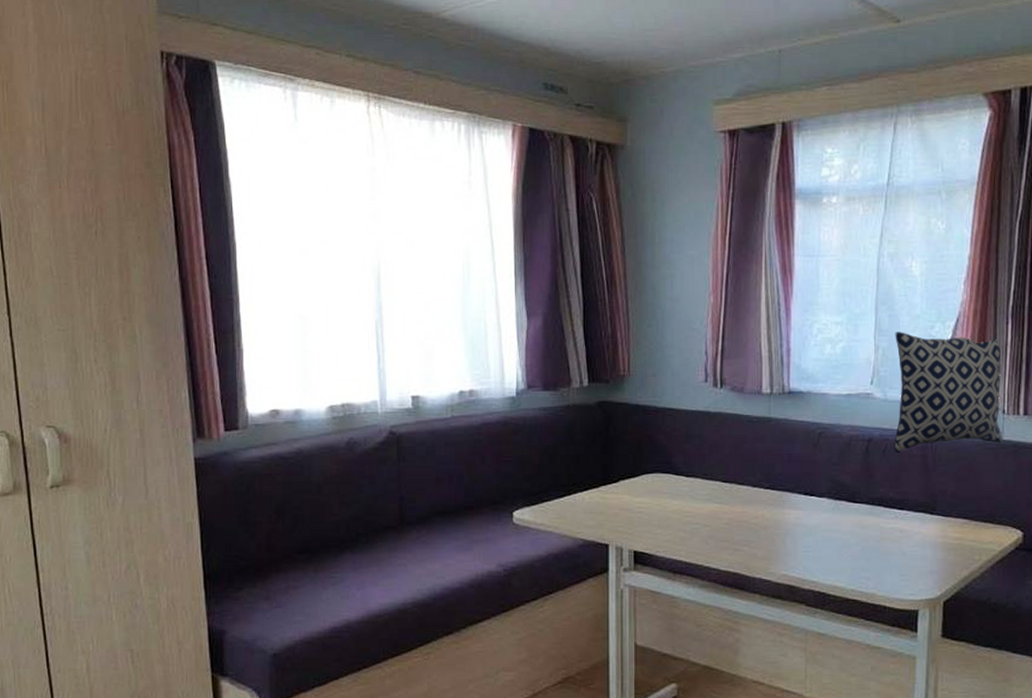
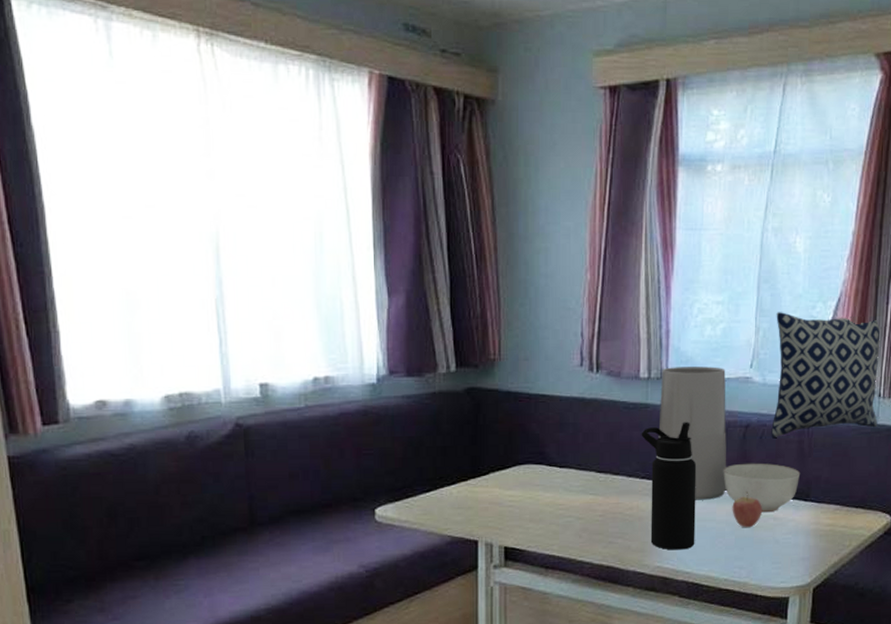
water bottle: none [764,435,821,559] -> present [641,422,697,550]
vase: none [781,383,851,511] -> present [658,366,727,500]
bowl: none [847,476,926,524] -> present [723,463,801,512]
fruit: none [857,503,888,540] -> present [732,491,763,528]

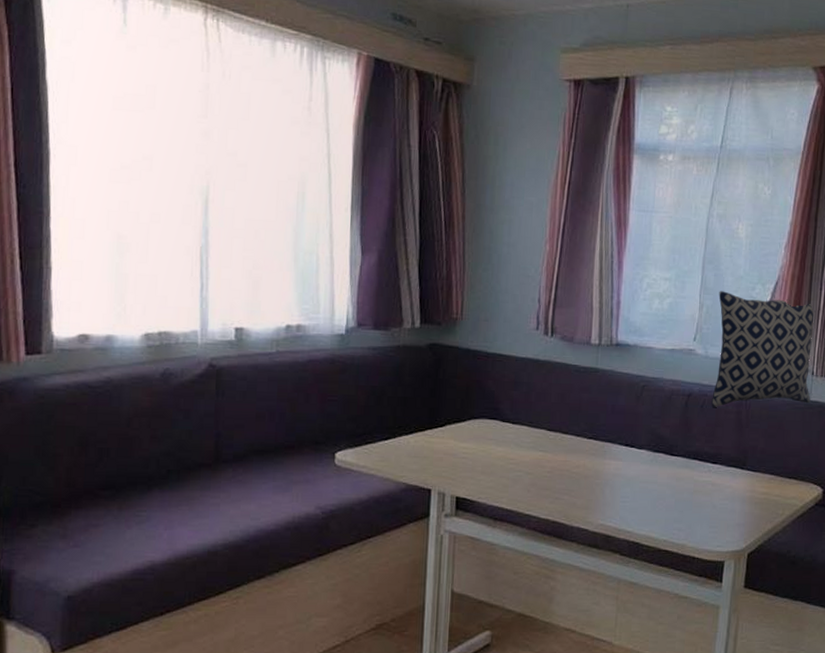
water bottle: present [641,422,697,550] -> none [590,387,641,510]
vase: present [658,366,727,500] -> none [606,335,671,463]
bowl: present [723,463,801,512] -> none [665,429,738,477]
fruit: present [732,491,763,528] -> none [673,457,702,492]

